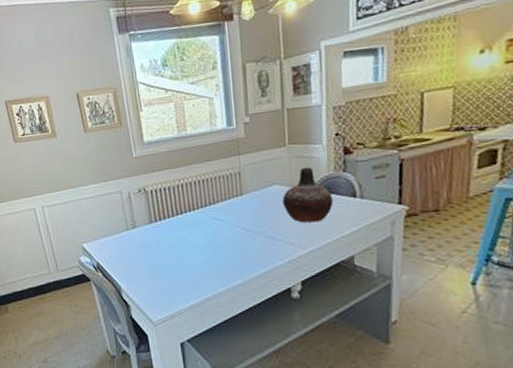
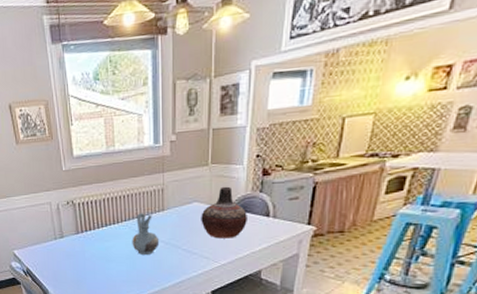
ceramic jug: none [210,198,240,243] -> present [132,213,160,255]

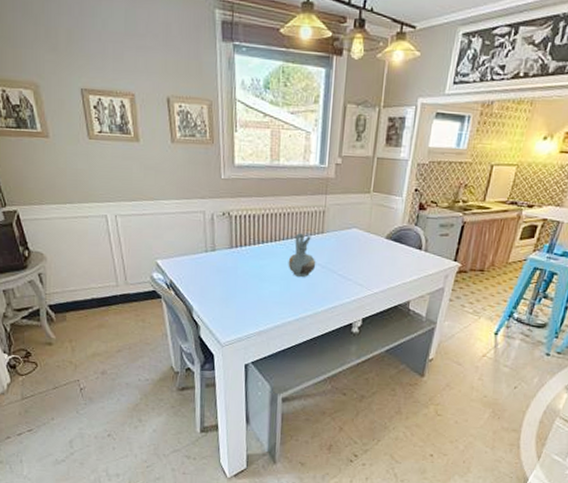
vase: present [201,186,247,239] -> none [358,215,402,268]

